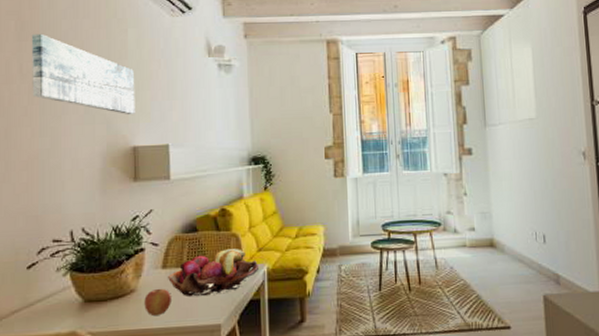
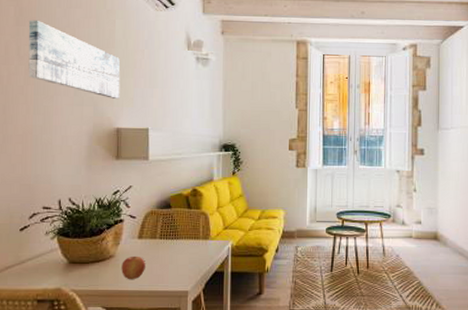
fruit basket: present [167,249,260,297] -> none [142,225,225,266]

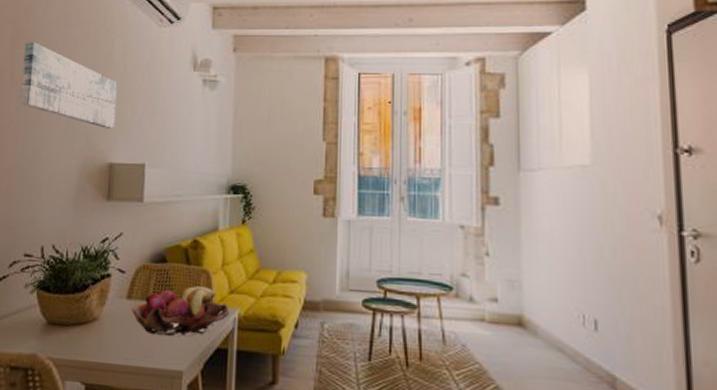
apple: present [121,256,145,280] -> none [105,320,134,351]
fruit basket: none [142,225,225,266] -> present [131,286,230,337]

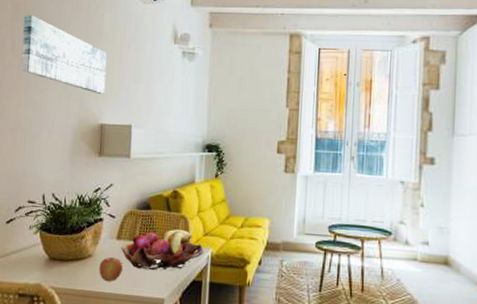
apple: none [105,320,134,351] -> present [99,256,123,282]

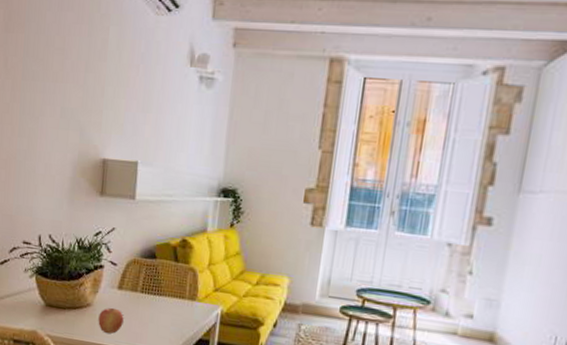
wall art: present [20,14,107,94] -> none [14,25,111,124]
fruit basket: present [120,229,204,271] -> none [121,282,214,326]

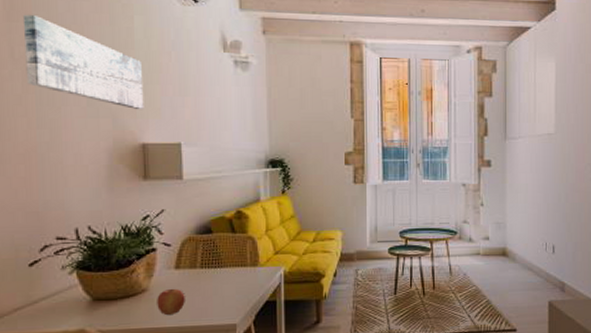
wall art: none [14,25,111,124] -> present [22,14,144,109]

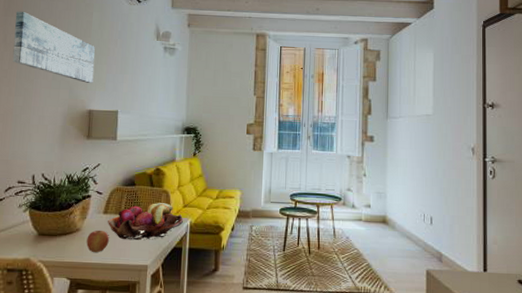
fruit basket: none [180,251,276,297] -> present [107,203,184,241]

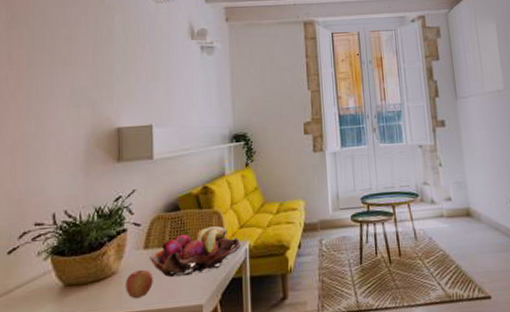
wall art: present [12,11,95,83] -> none [19,21,121,97]

